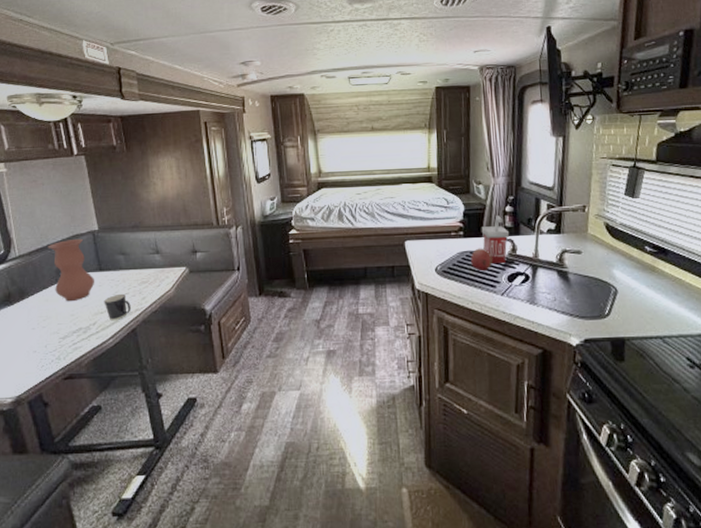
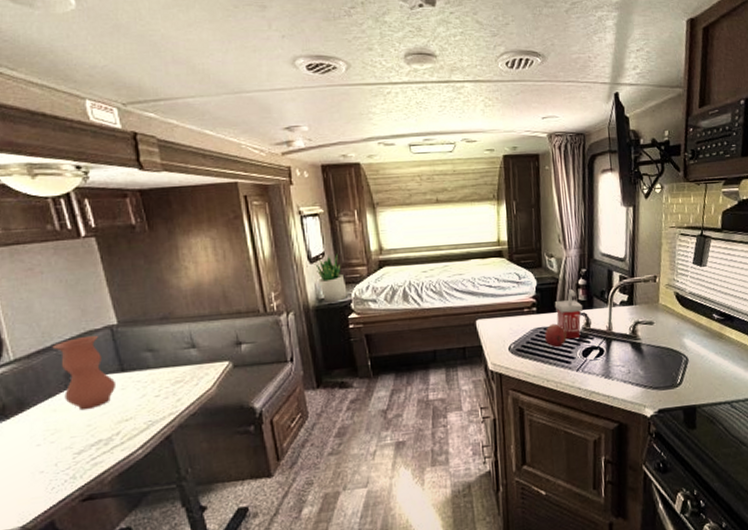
mug: present [104,293,132,320] -> none [129,396,164,428]
planter: none [262,175,289,220] -> present [315,254,347,304]

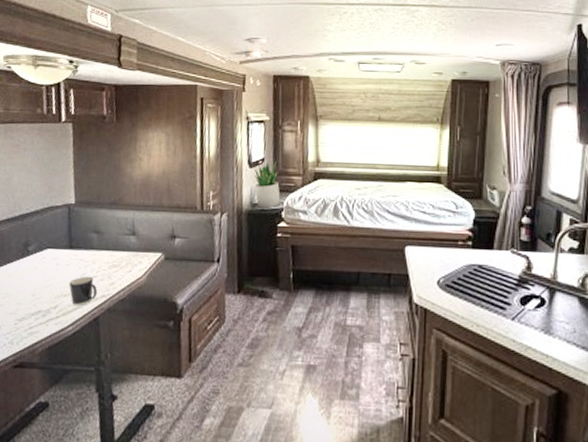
vase: present [52,335,115,410] -> none [19,210,63,280]
mug: none [129,396,164,428] -> present [69,276,98,305]
fruit: present [545,323,567,348] -> none [479,262,503,290]
soap dispenser: present [554,289,583,339] -> none [492,227,525,282]

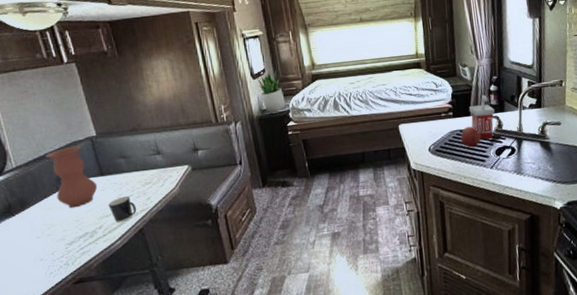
vase: none [19,210,63,280] -> present [45,145,97,208]
fruit: none [479,262,503,290] -> present [461,126,481,148]
soap dispenser: none [492,227,525,282] -> present [469,95,495,140]

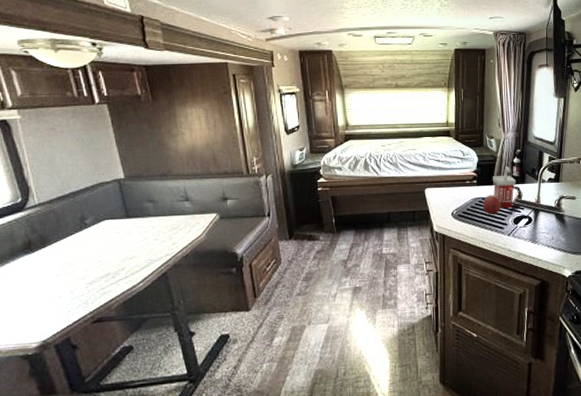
vase: present [45,145,97,208] -> none [70,186,122,248]
mug: present [108,195,137,223] -> none [132,239,162,265]
planter: present [257,70,286,114] -> none [291,127,317,169]

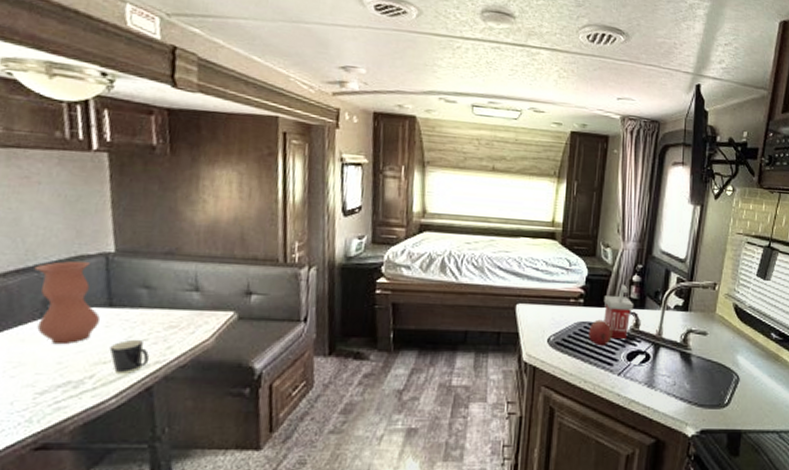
vase: none [70,186,122,248] -> present [34,260,100,345]
mug: none [132,239,162,265] -> present [109,339,150,374]

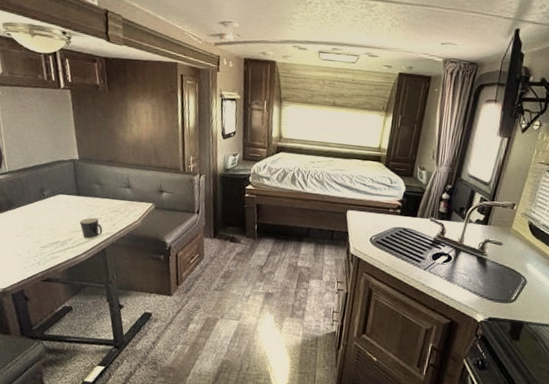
vase: present [34,260,100,345] -> none [34,164,73,218]
fruit: present [589,319,612,347] -> none [402,226,422,248]
soap dispenser: present [603,285,634,339] -> none [416,201,442,243]

